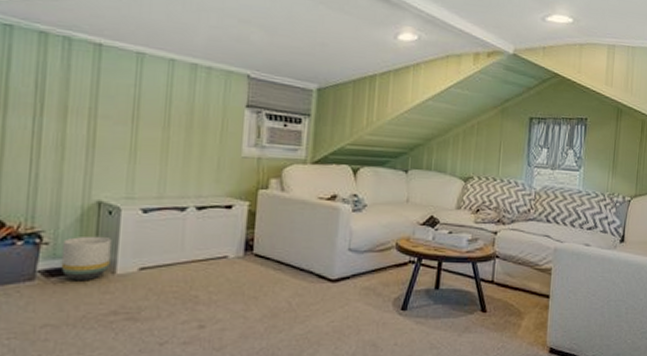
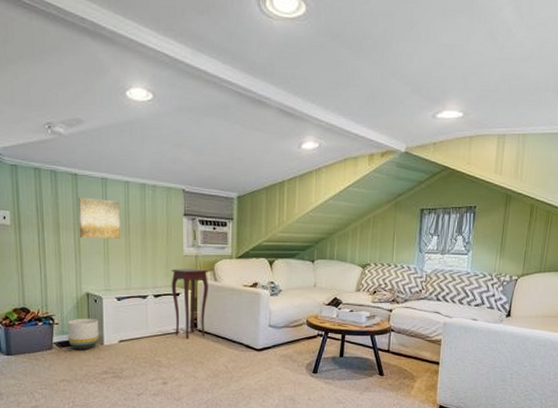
wall art: none [97,74,159,132] -> present [77,197,120,240]
side table: none [221,173,274,267] -> present [171,268,208,339]

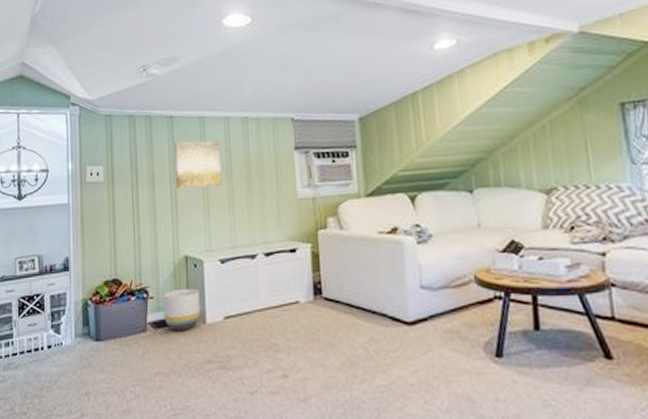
side table: present [171,268,208,339] -> none [283,214,334,312]

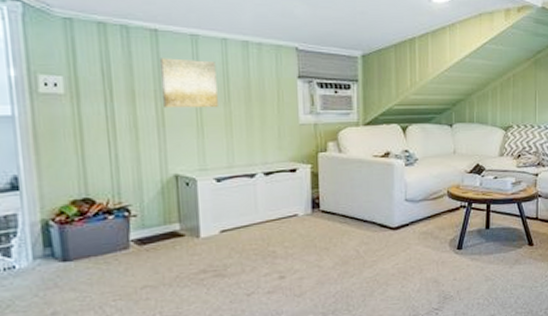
planter: present [163,288,201,332] -> none [149,205,194,247]

